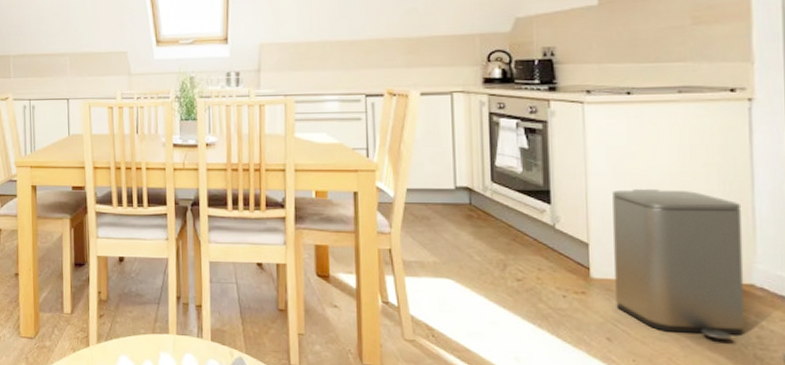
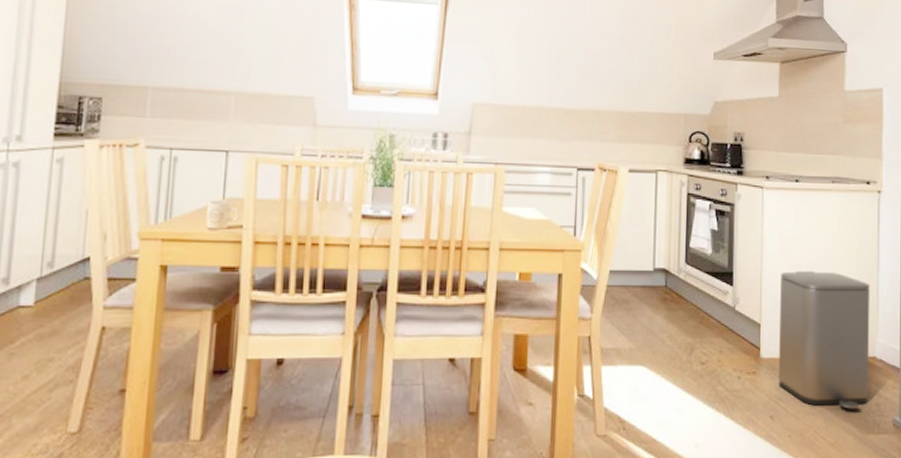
mug: none [58,136,81,158] -> present [205,200,239,230]

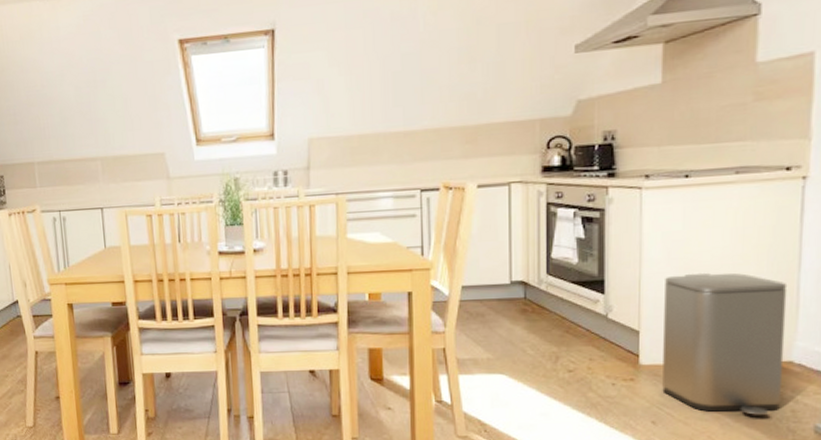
mug: present [205,200,239,230] -> none [93,249,119,273]

